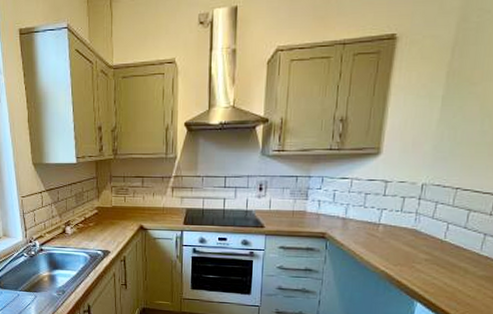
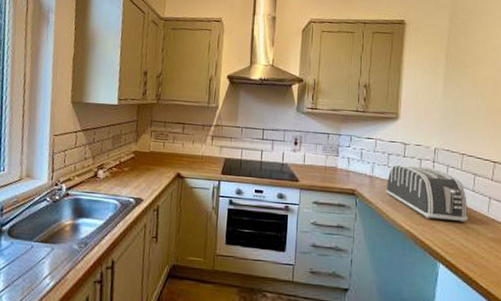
toaster: none [360,204,457,261] -> present [385,164,469,223]

